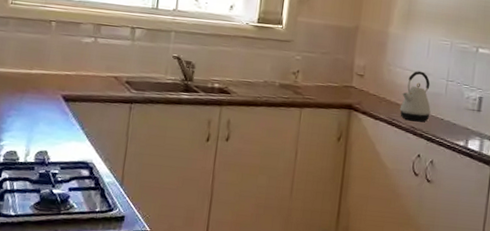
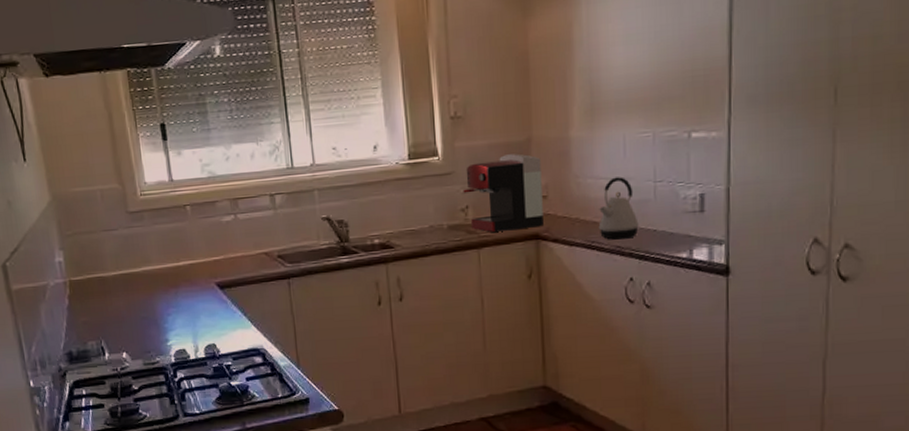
coffee maker: none [297,35,364,99] -> present [463,154,544,232]

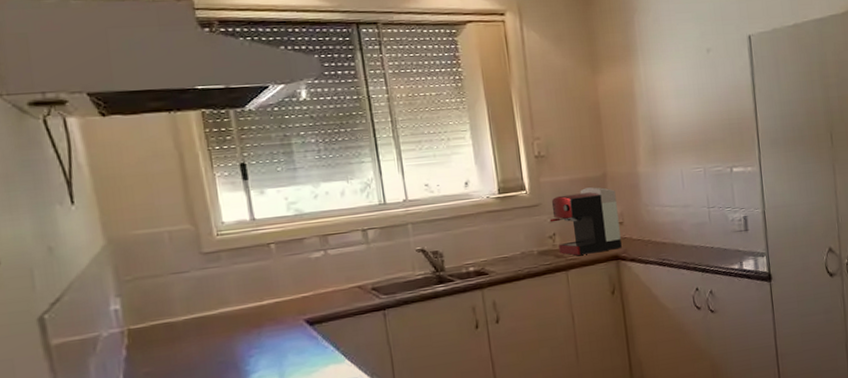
kettle: present [598,177,639,240] -> none [666,204,699,257]

